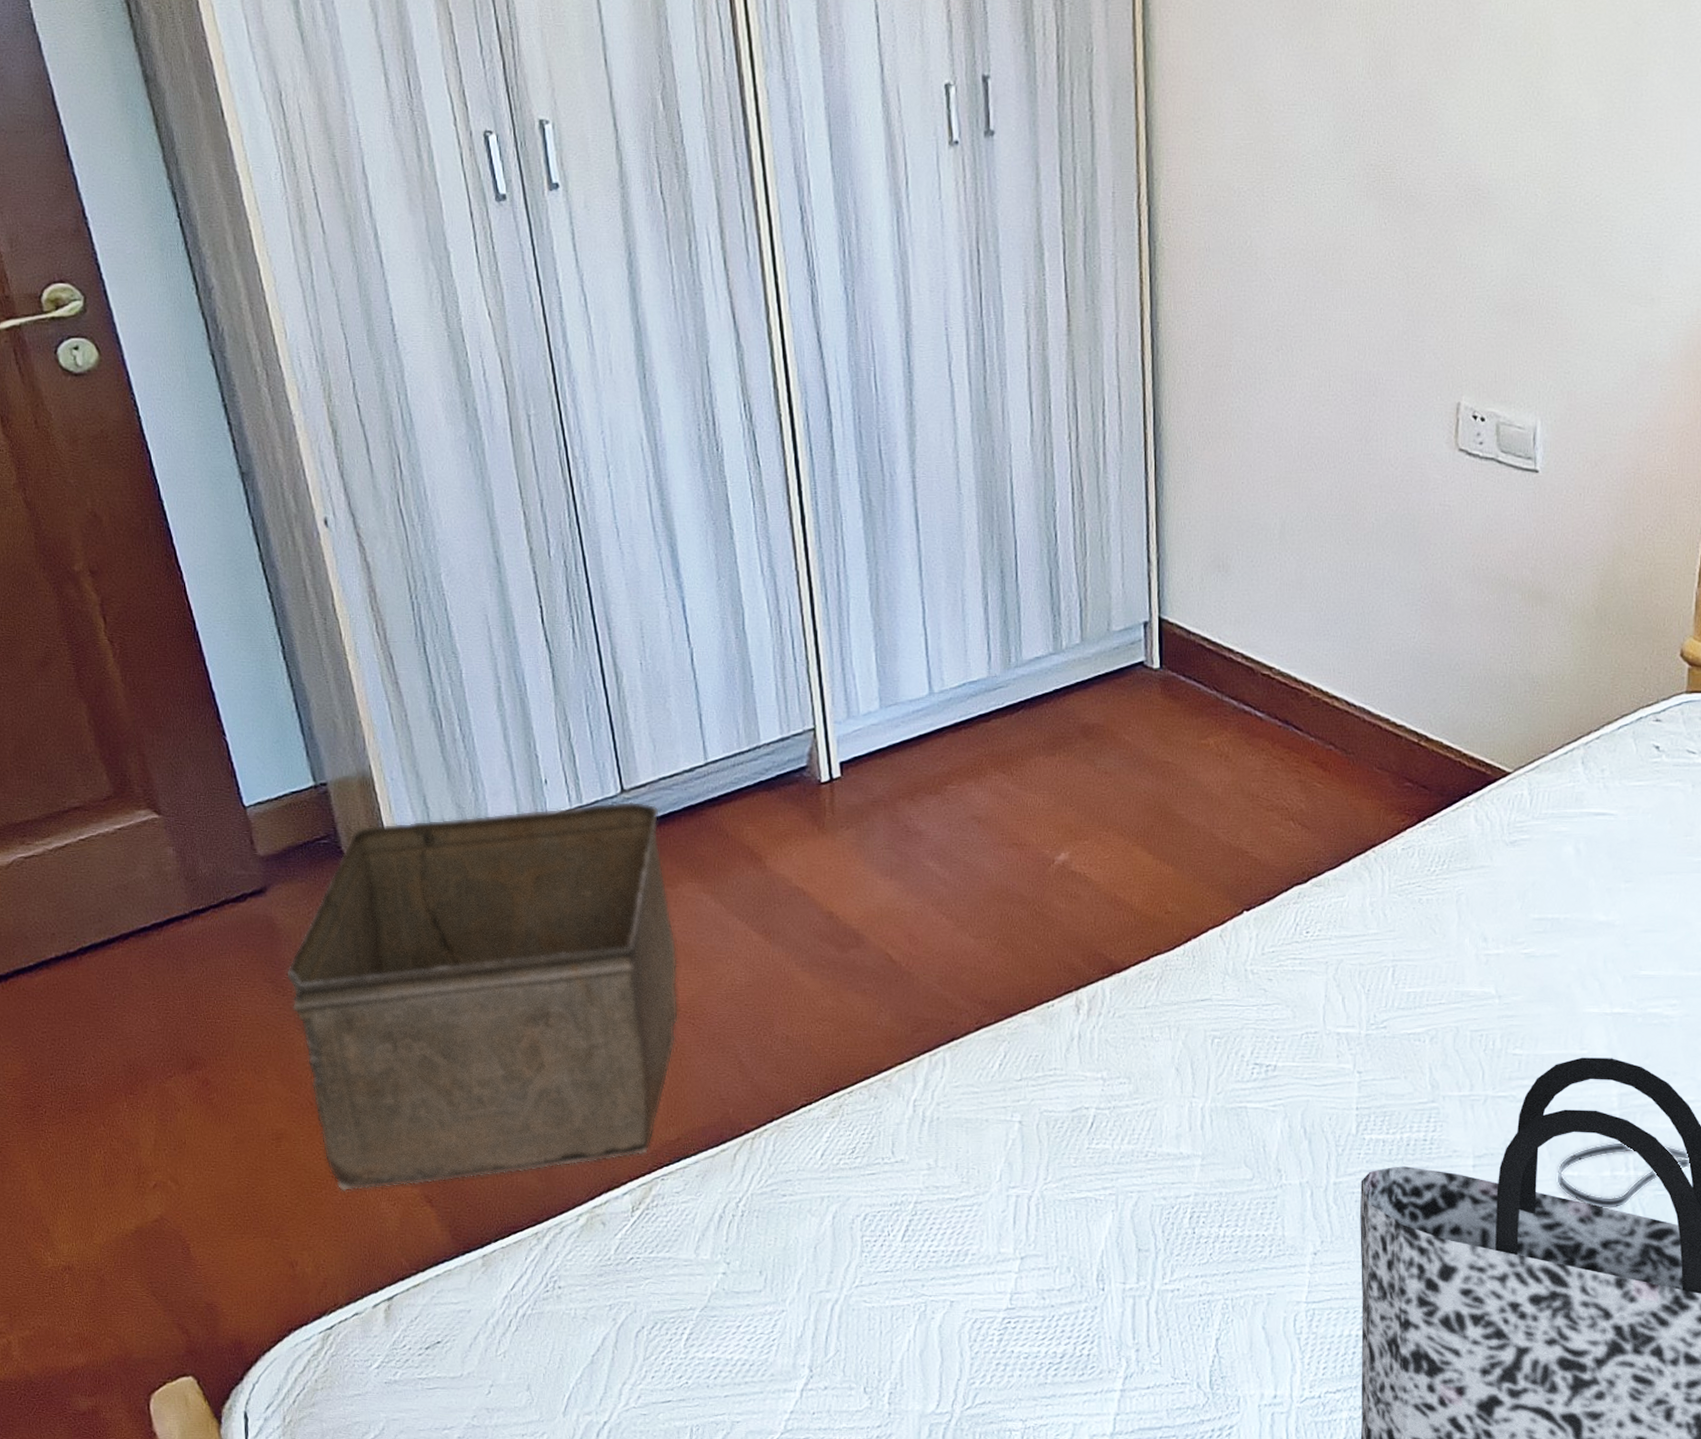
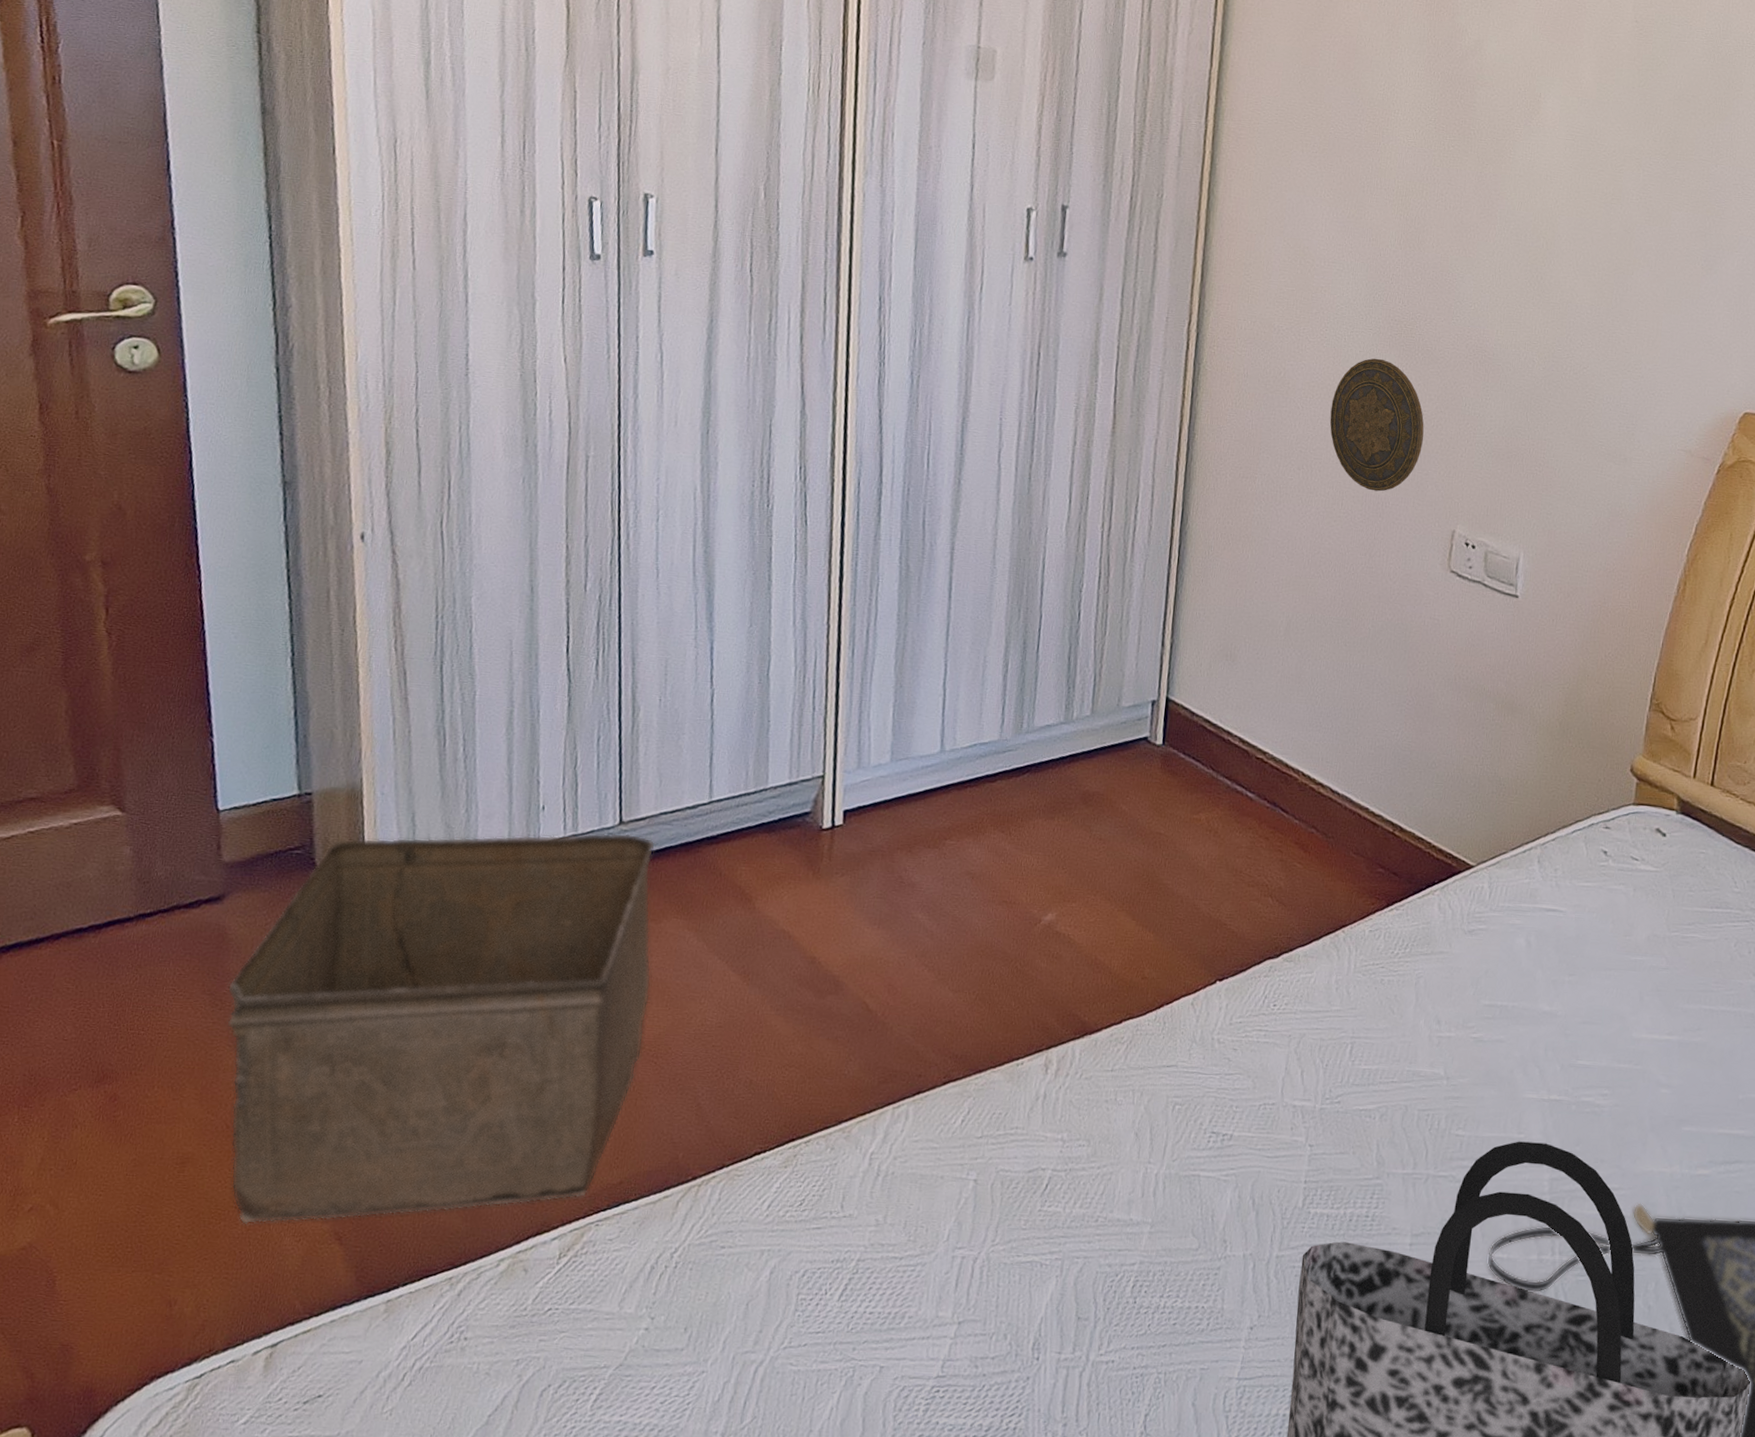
decorative plate: none [1307,212,1416,367] -> present [1329,358,1424,492]

